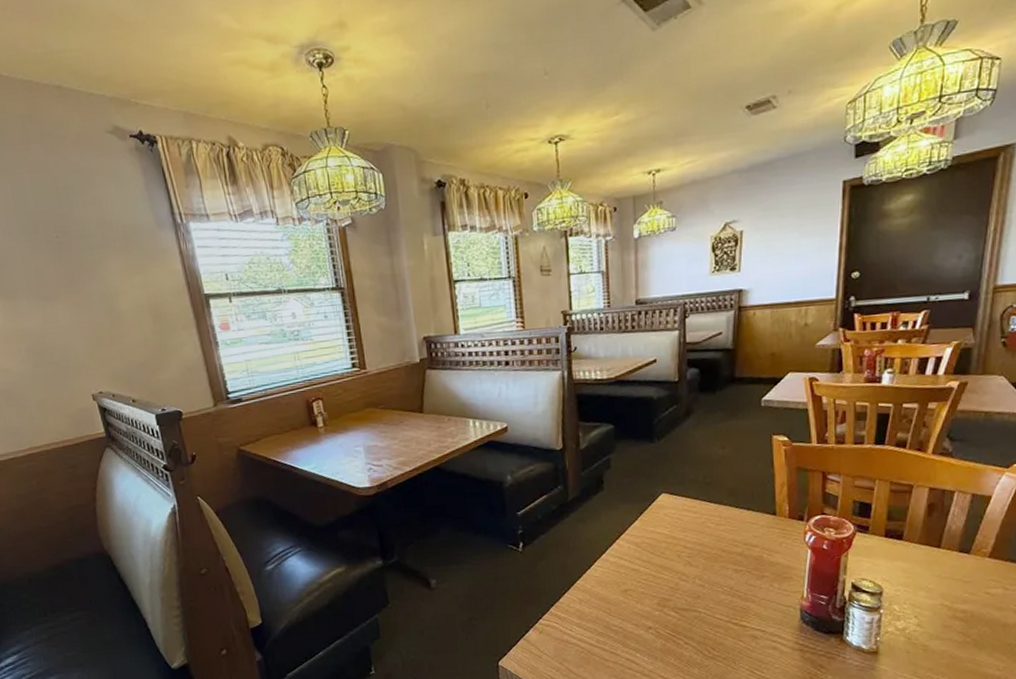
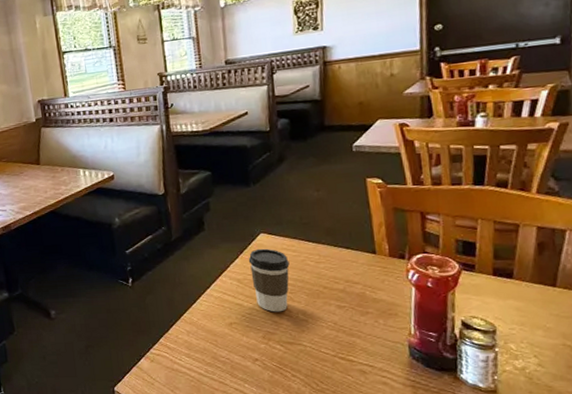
coffee cup: none [648,509,690,578] -> present [248,248,290,312]

